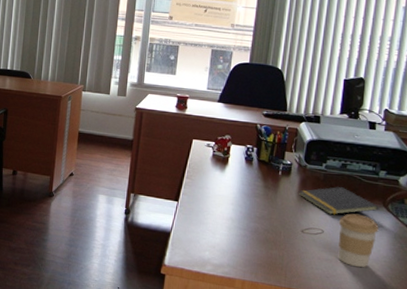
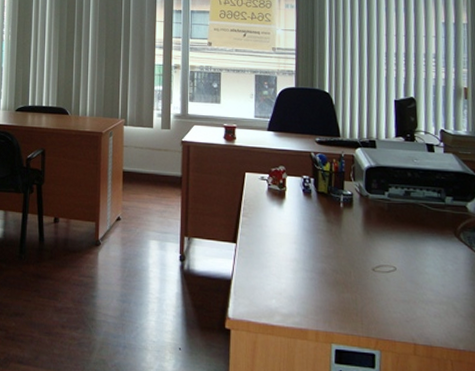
notepad: present [298,186,379,215] -> none [363,216,451,249]
coffee cup: present [338,213,379,268] -> none [410,246,454,308]

